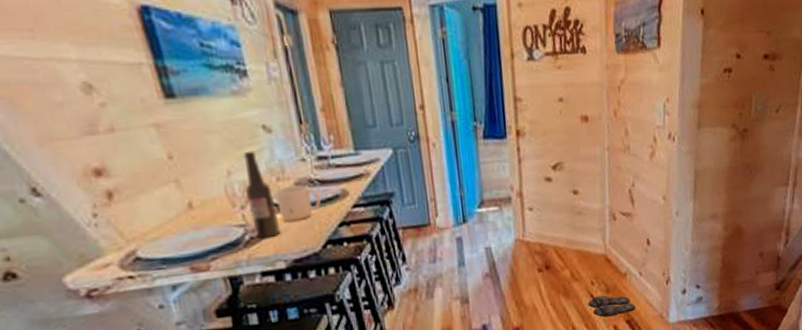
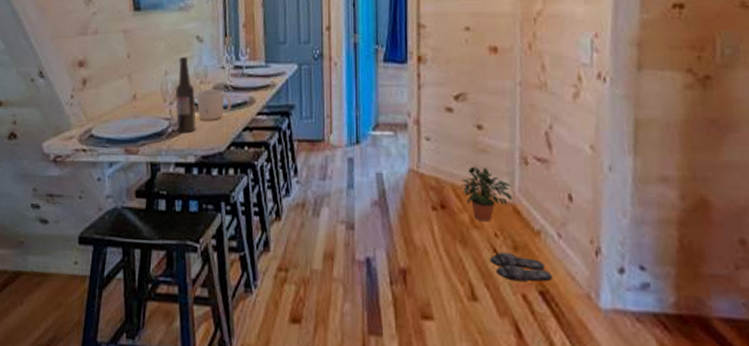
potted plant: none [561,227,605,275] -> present [460,166,513,222]

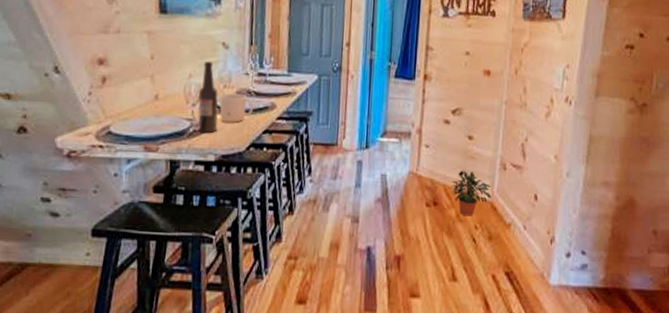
slippers: present [489,252,553,282] -> none [469,241,517,265]

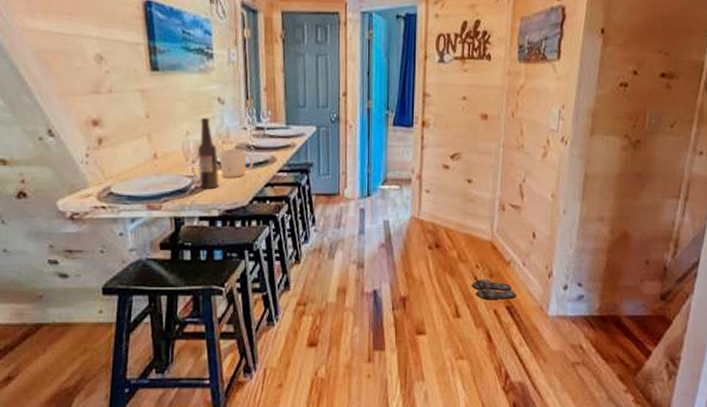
potted plant: present [451,170,492,217] -> none [452,213,491,257]
slippers: none [469,241,517,265] -> present [471,279,517,301]

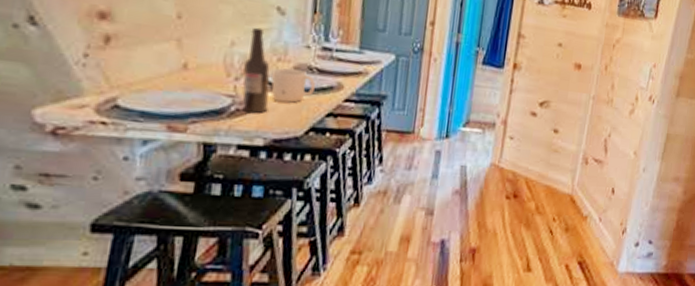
slippers: present [471,279,517,301] -> none [546,233,590,255]

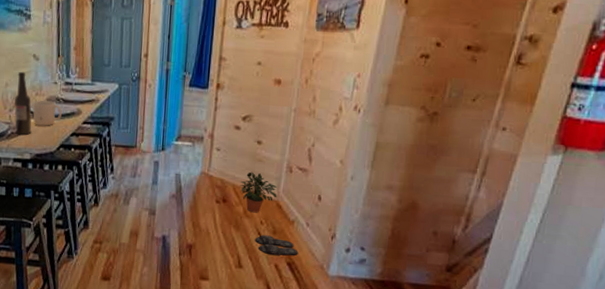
potted plant: none [532,163,572,209] -> present [239,172,277,213]
slippers: none [546,233,590,255] -> present [254,235,298,256]

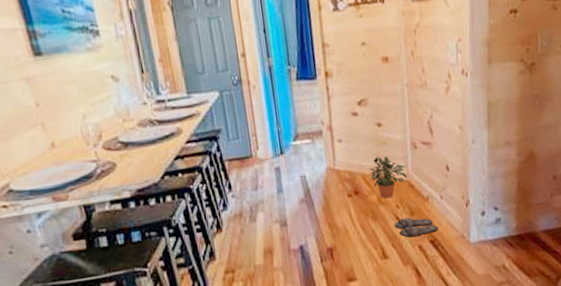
beer bottle: present [14,71,32,136] -> none [95,97,127,173]
mug: present [32,100,62,126] -> none [121,125,159,157]

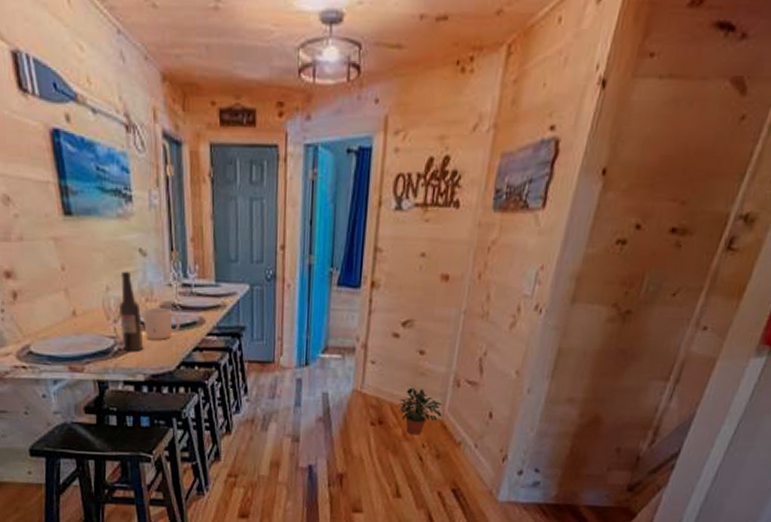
beer bottle: none [95,97,127,173] -> present [118,271,144,352]
mug: none [121,125,159,157] -> present [142,308,180,340]
slippers: present [394,217,439,238] -> none [415,459,465,482]

